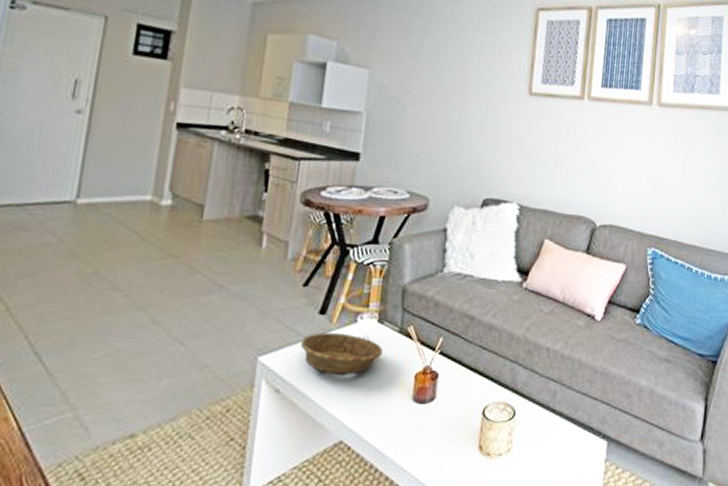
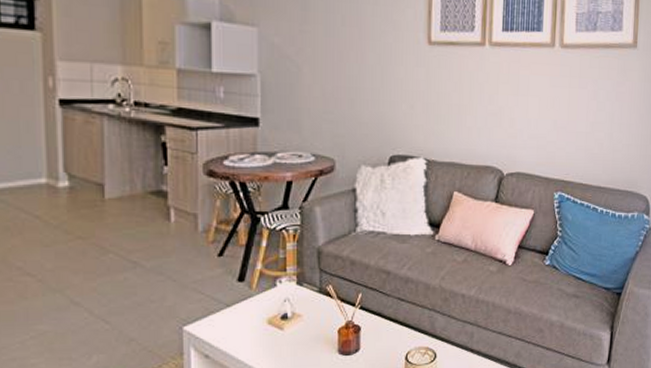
decorative bowl: present [300,332,383,376] -> none [223,297,305,338]

